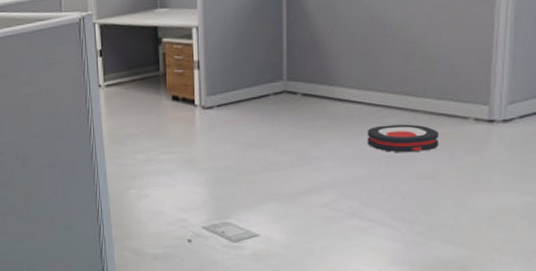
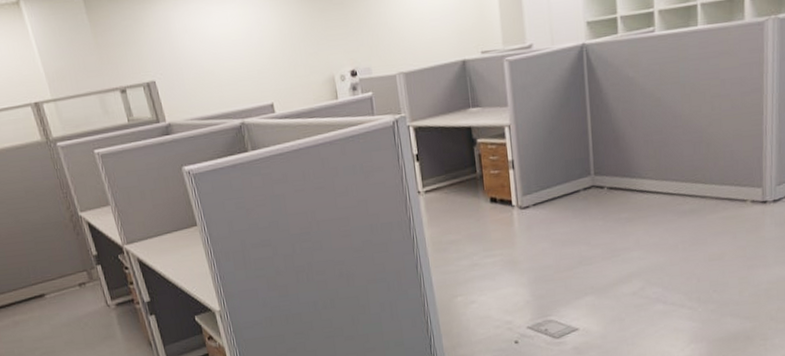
robot vacuum: present [367,124,440,152] -> none [665,210,725,238]

